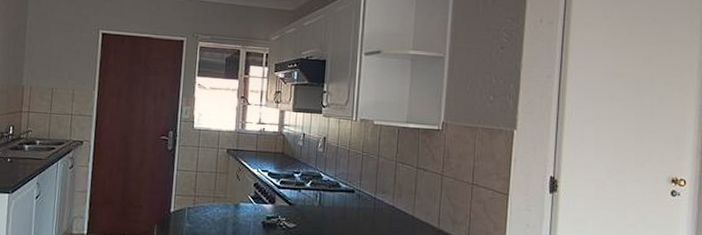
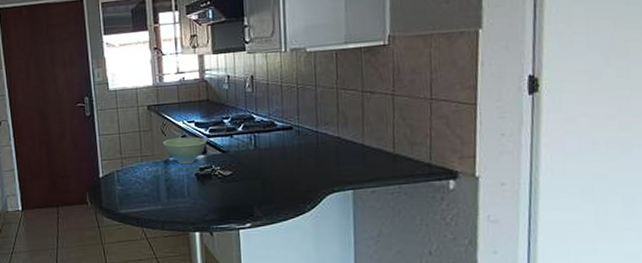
bowl: none [236,184,277,212] -> present [163,136,207,165]

